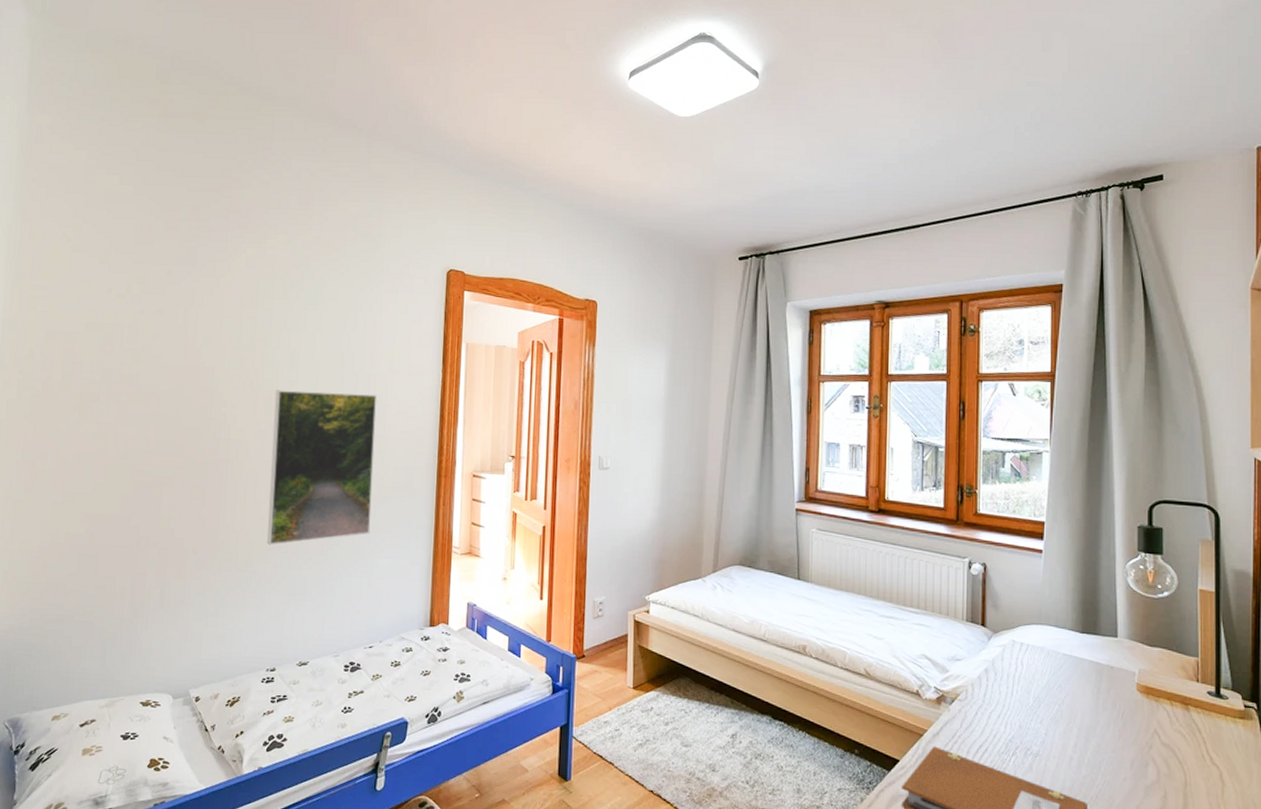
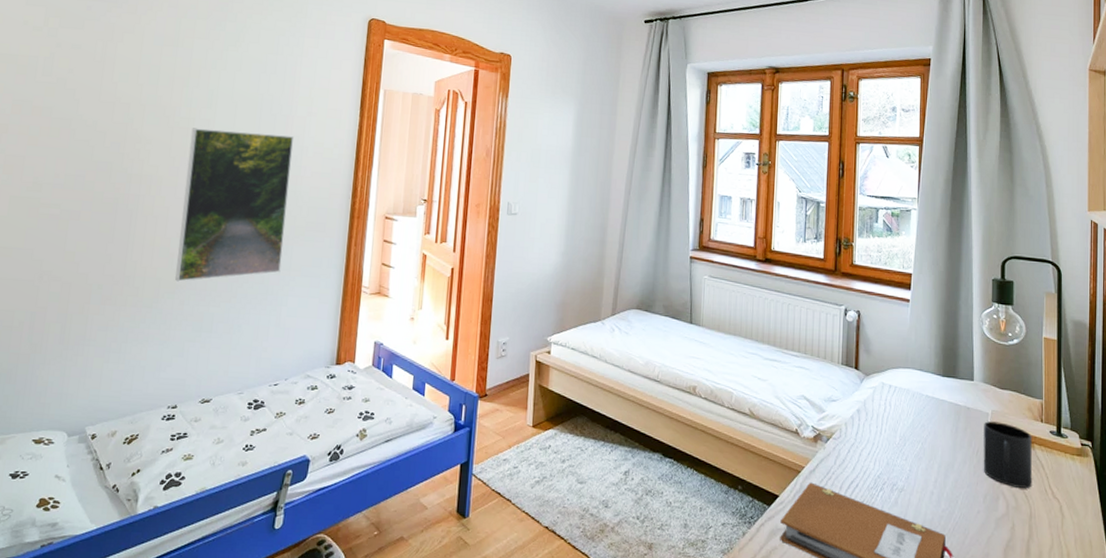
mug: none [1129,681,1187,754] -> present [983,421,1033,488]

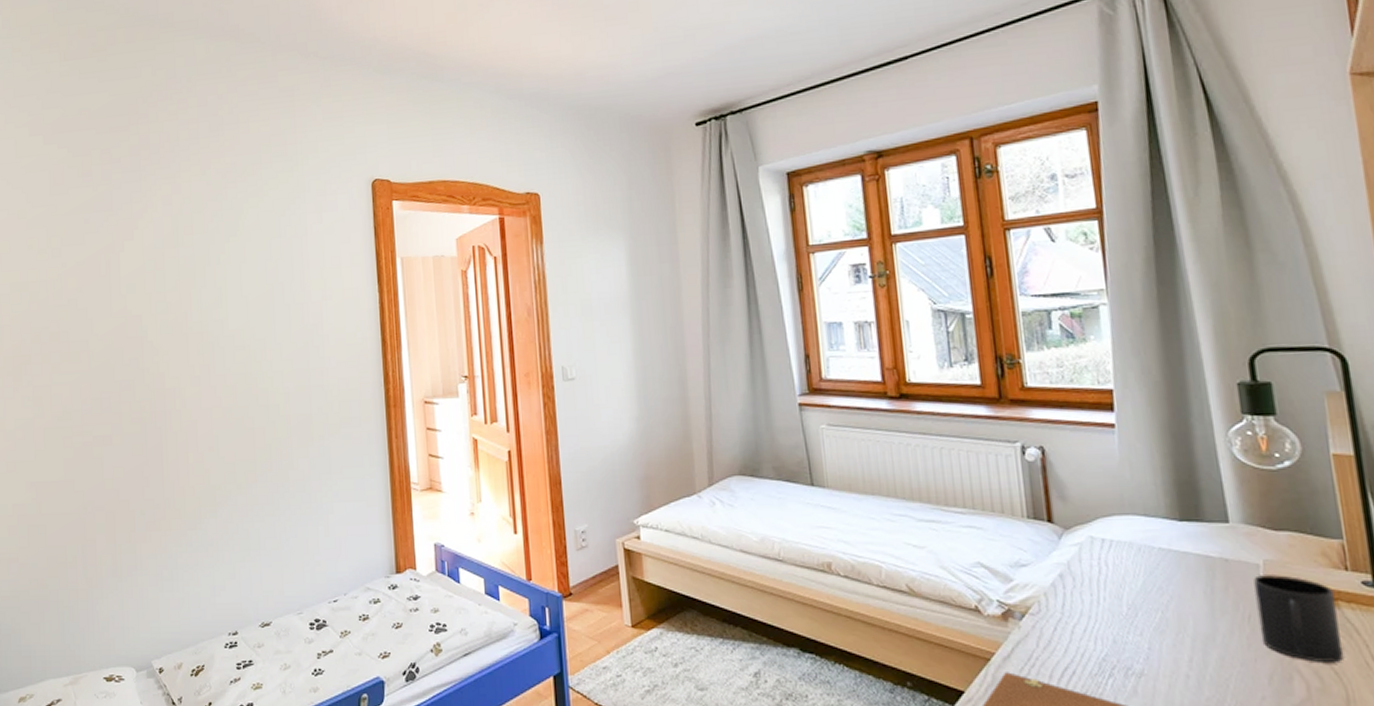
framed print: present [175,128,294,282] -> none [206,325,321,499]

